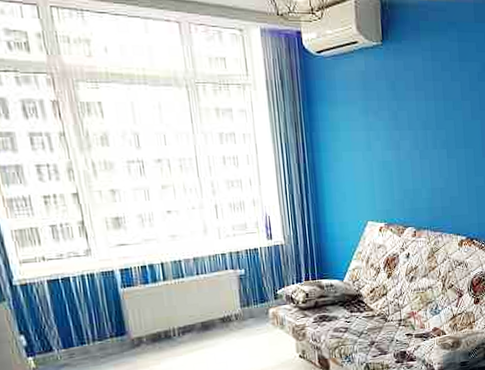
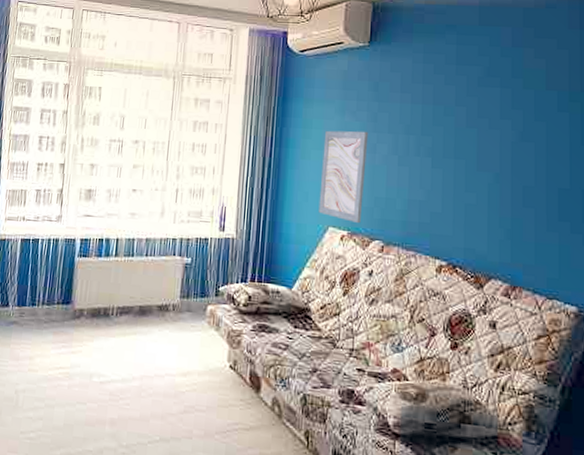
wall art: none [352,130,395,215] -> present [318,130,369,224]

